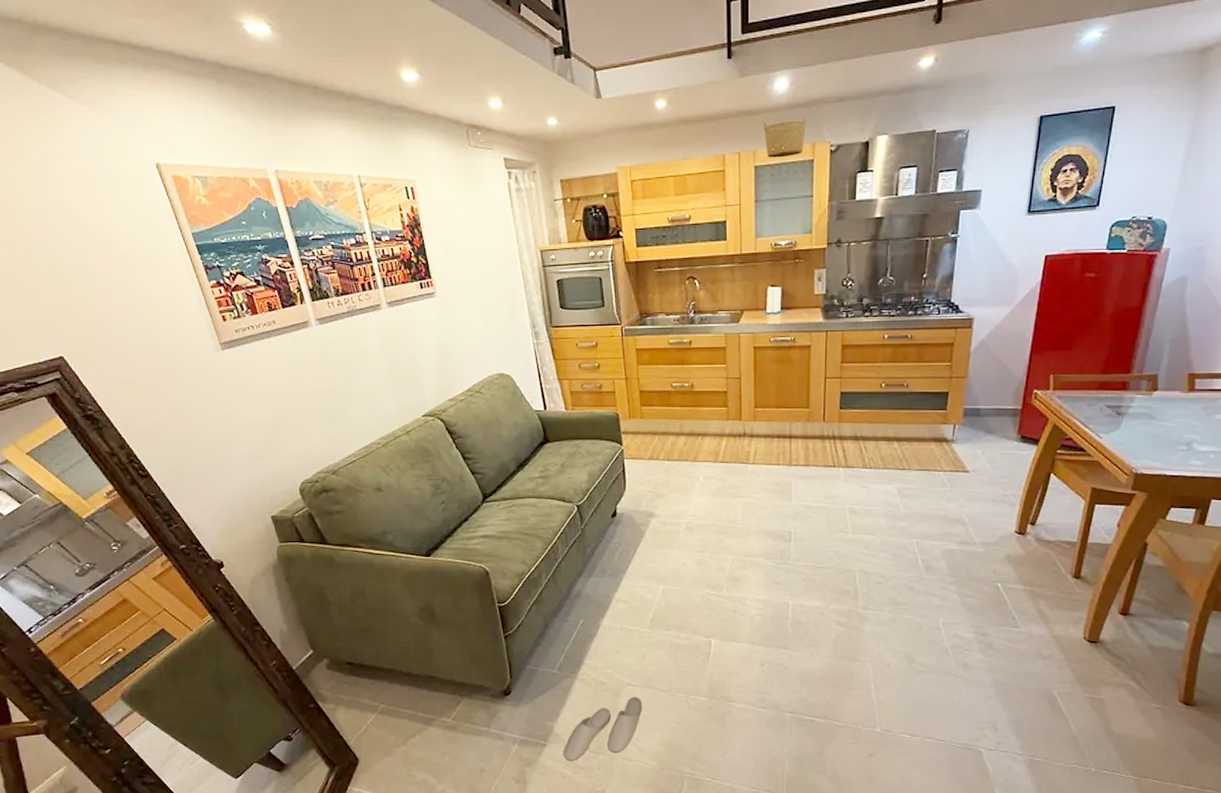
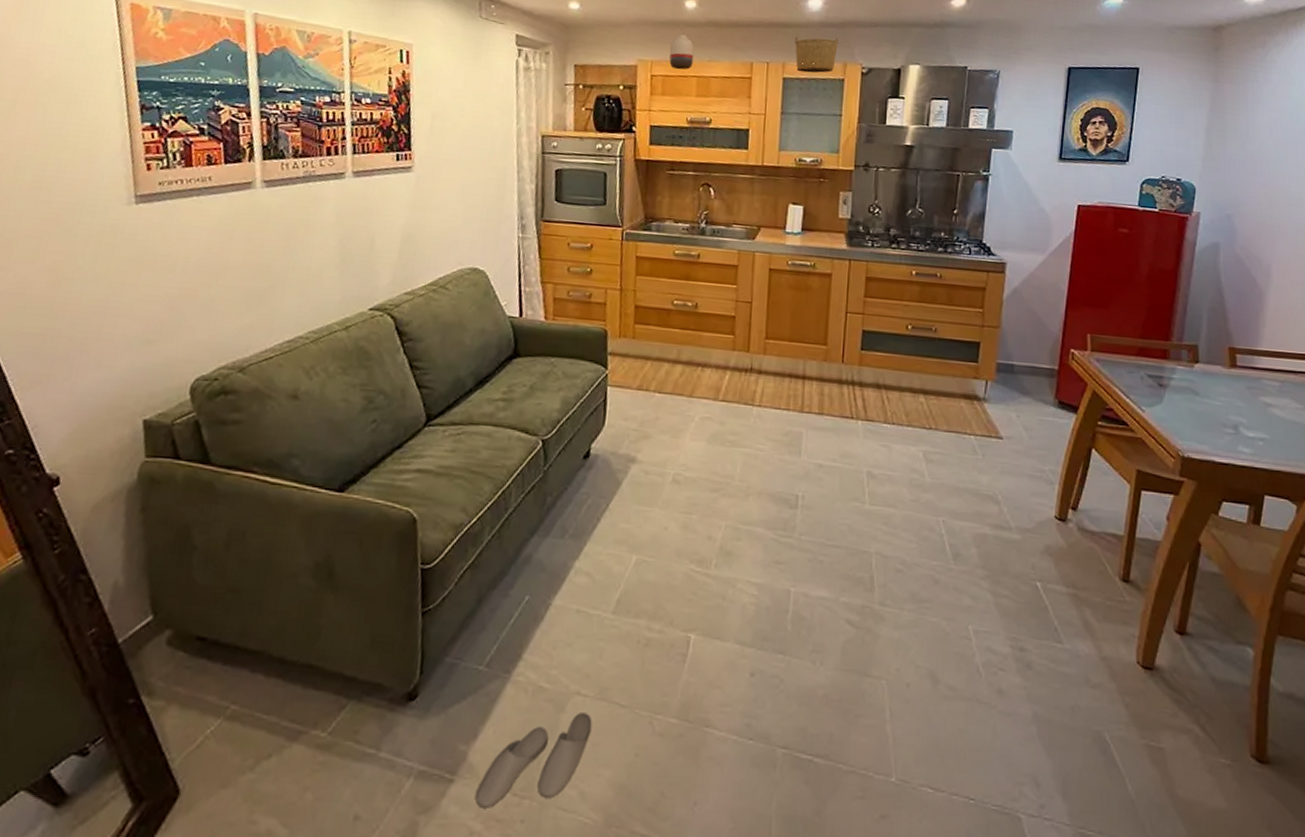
vase: none [645,136,668,172] -> present [669,34,694,70]

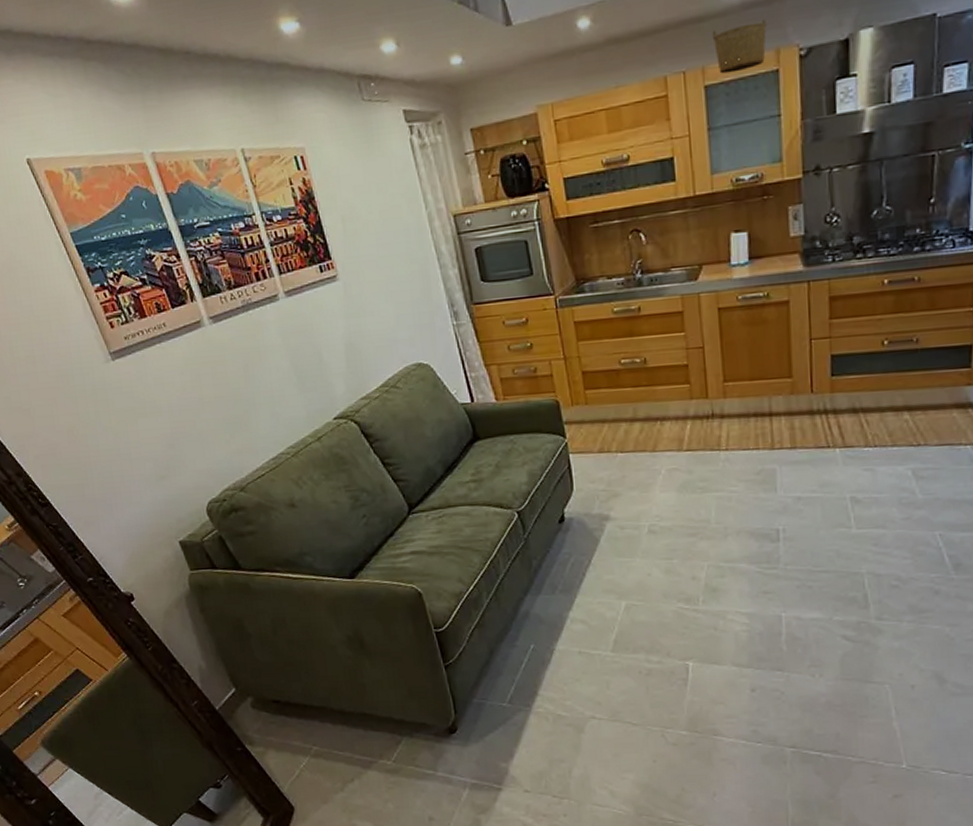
slippers: present [474,713,592,808] -> none [521,732,611,807]
vase: present [669,34,694,70] -> none [568,62,598,107]

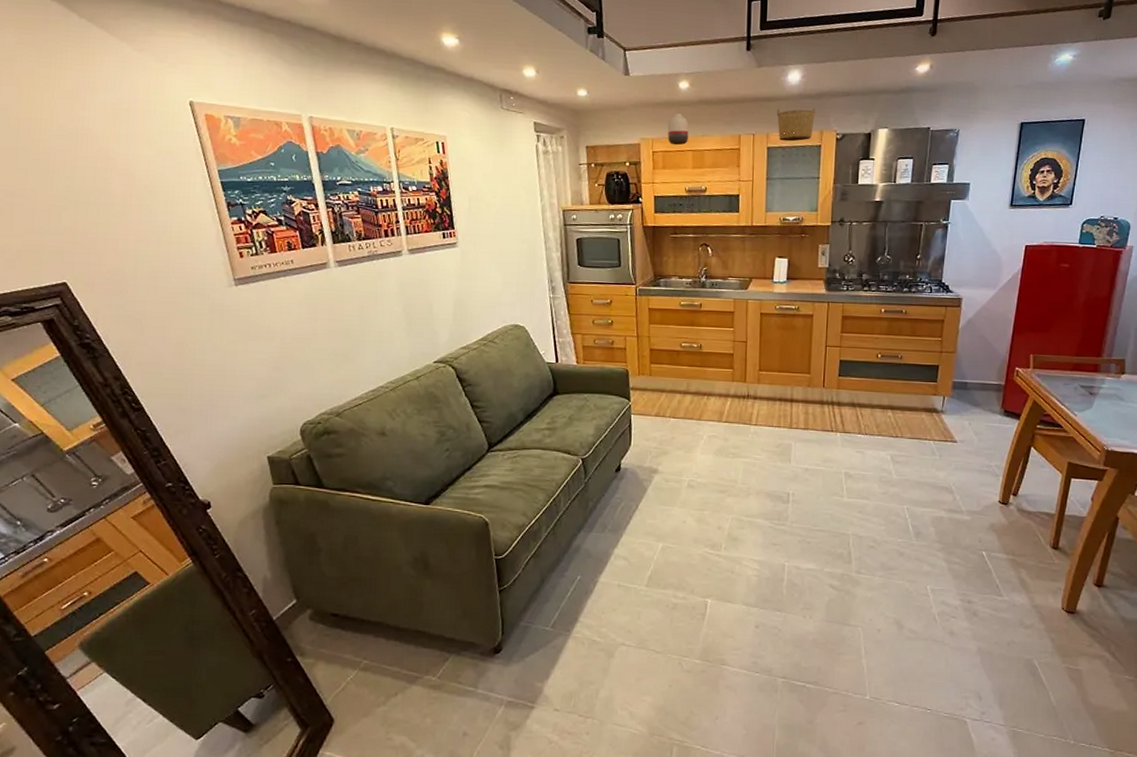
vase: none [568,62,598,107] -> present [667,113,689,146]

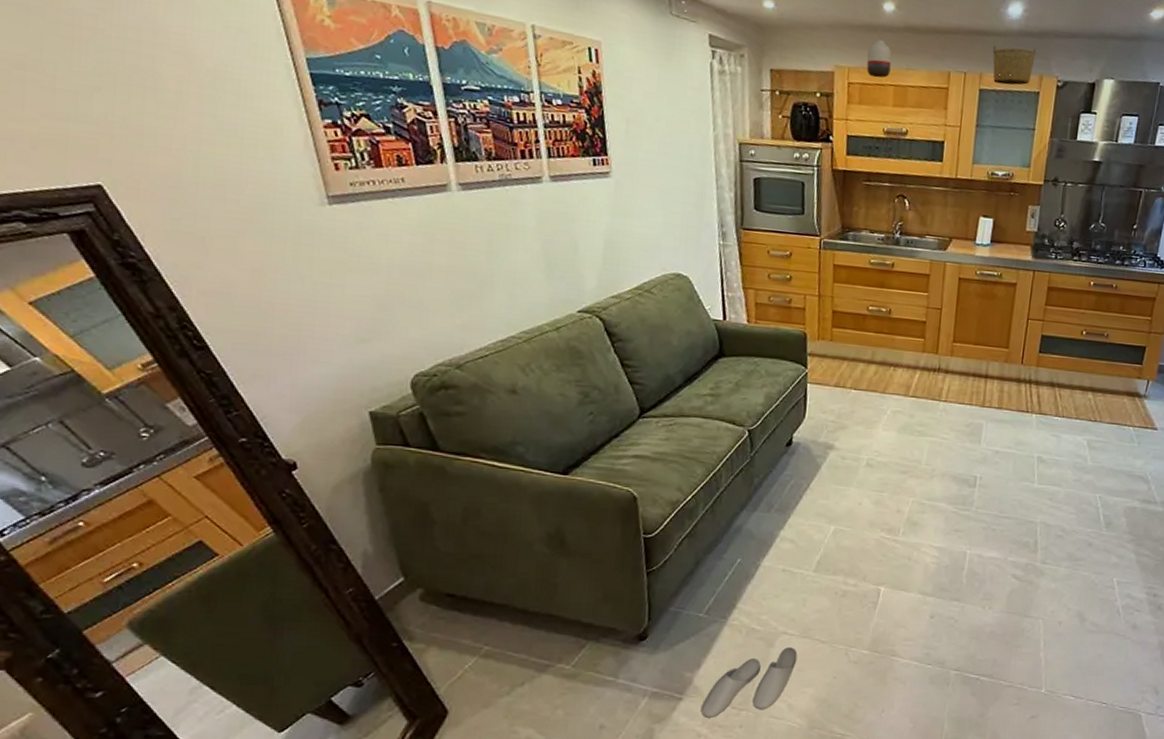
slippers: none [551,658,635,725] -> present [700,647,798,718]

